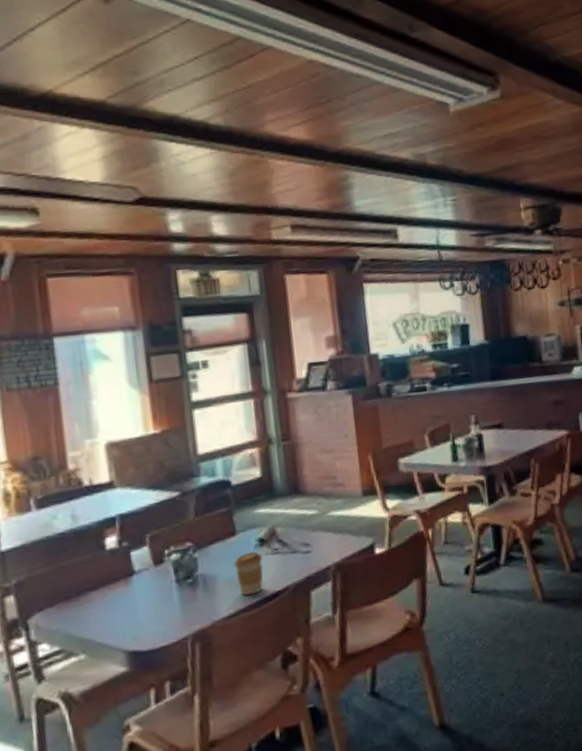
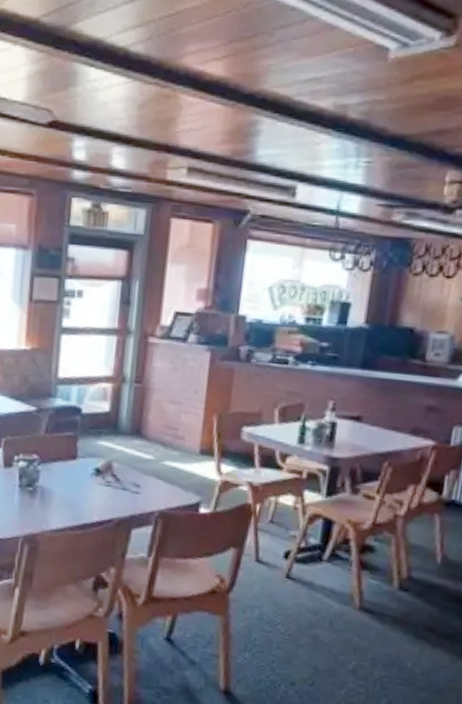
coffee cup: present [233,551,263,596] -> none [69,478,95,517]

